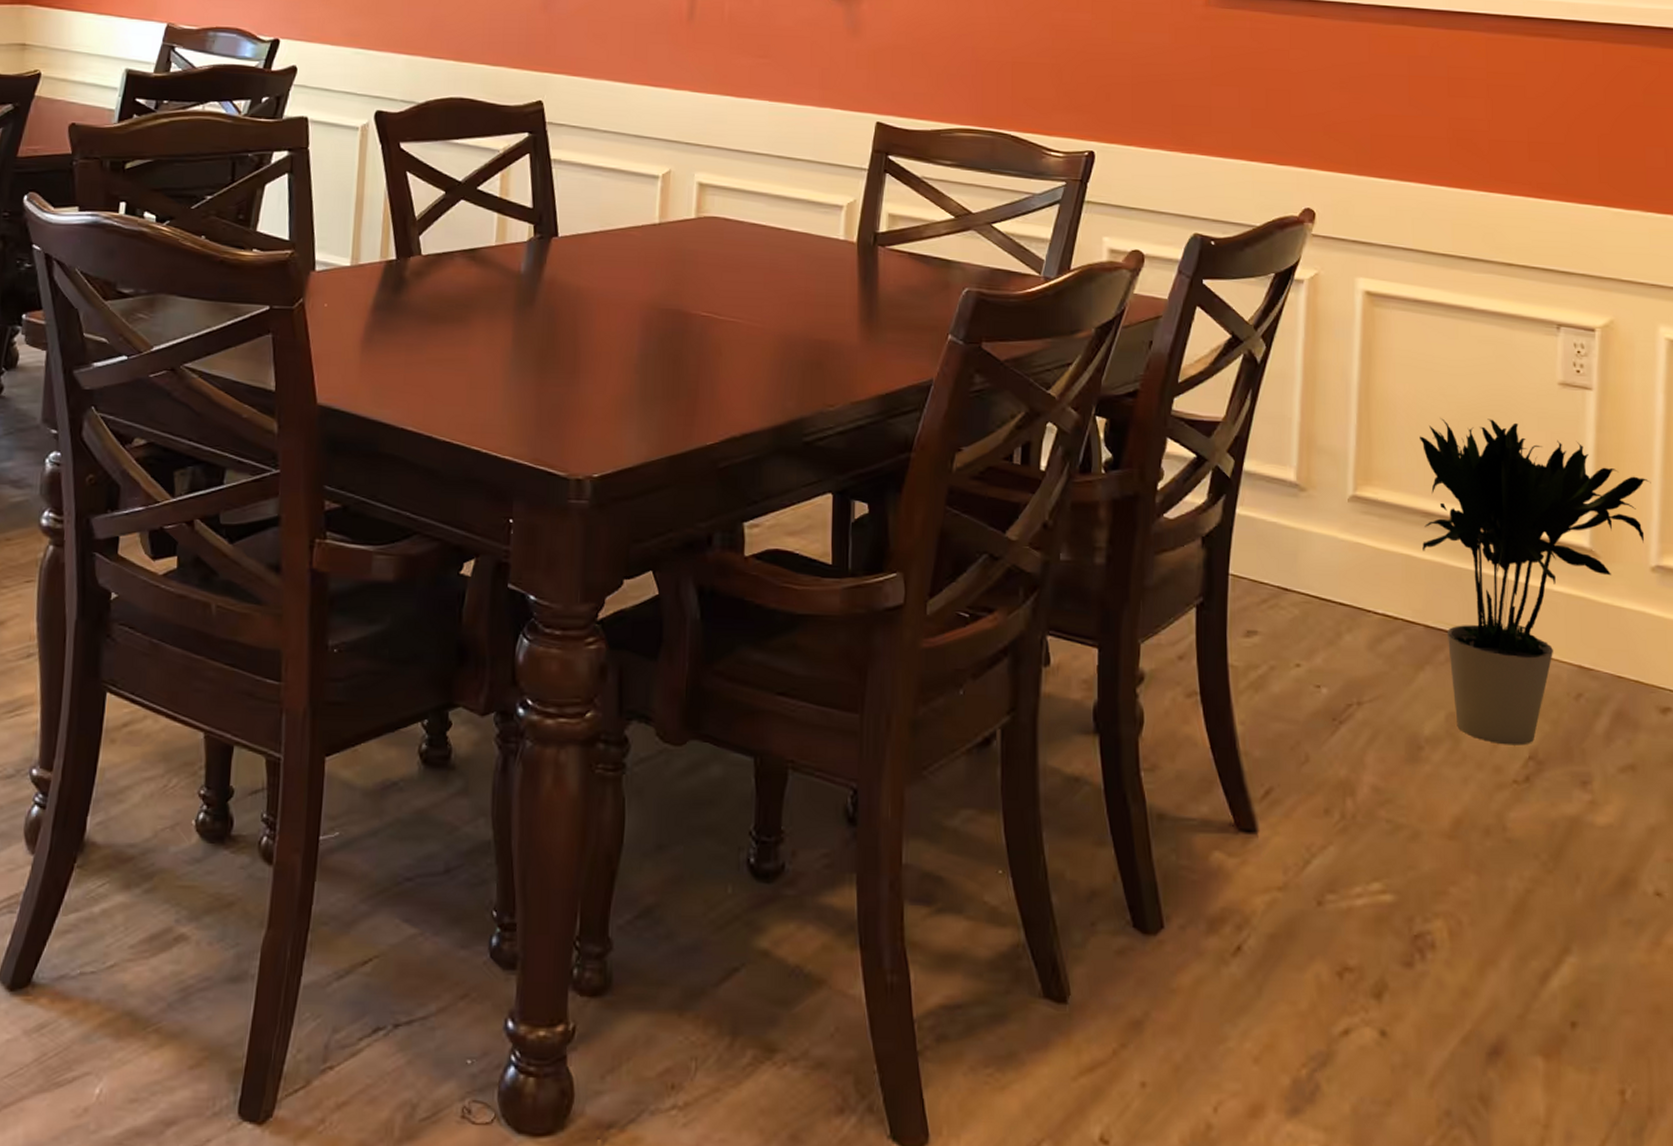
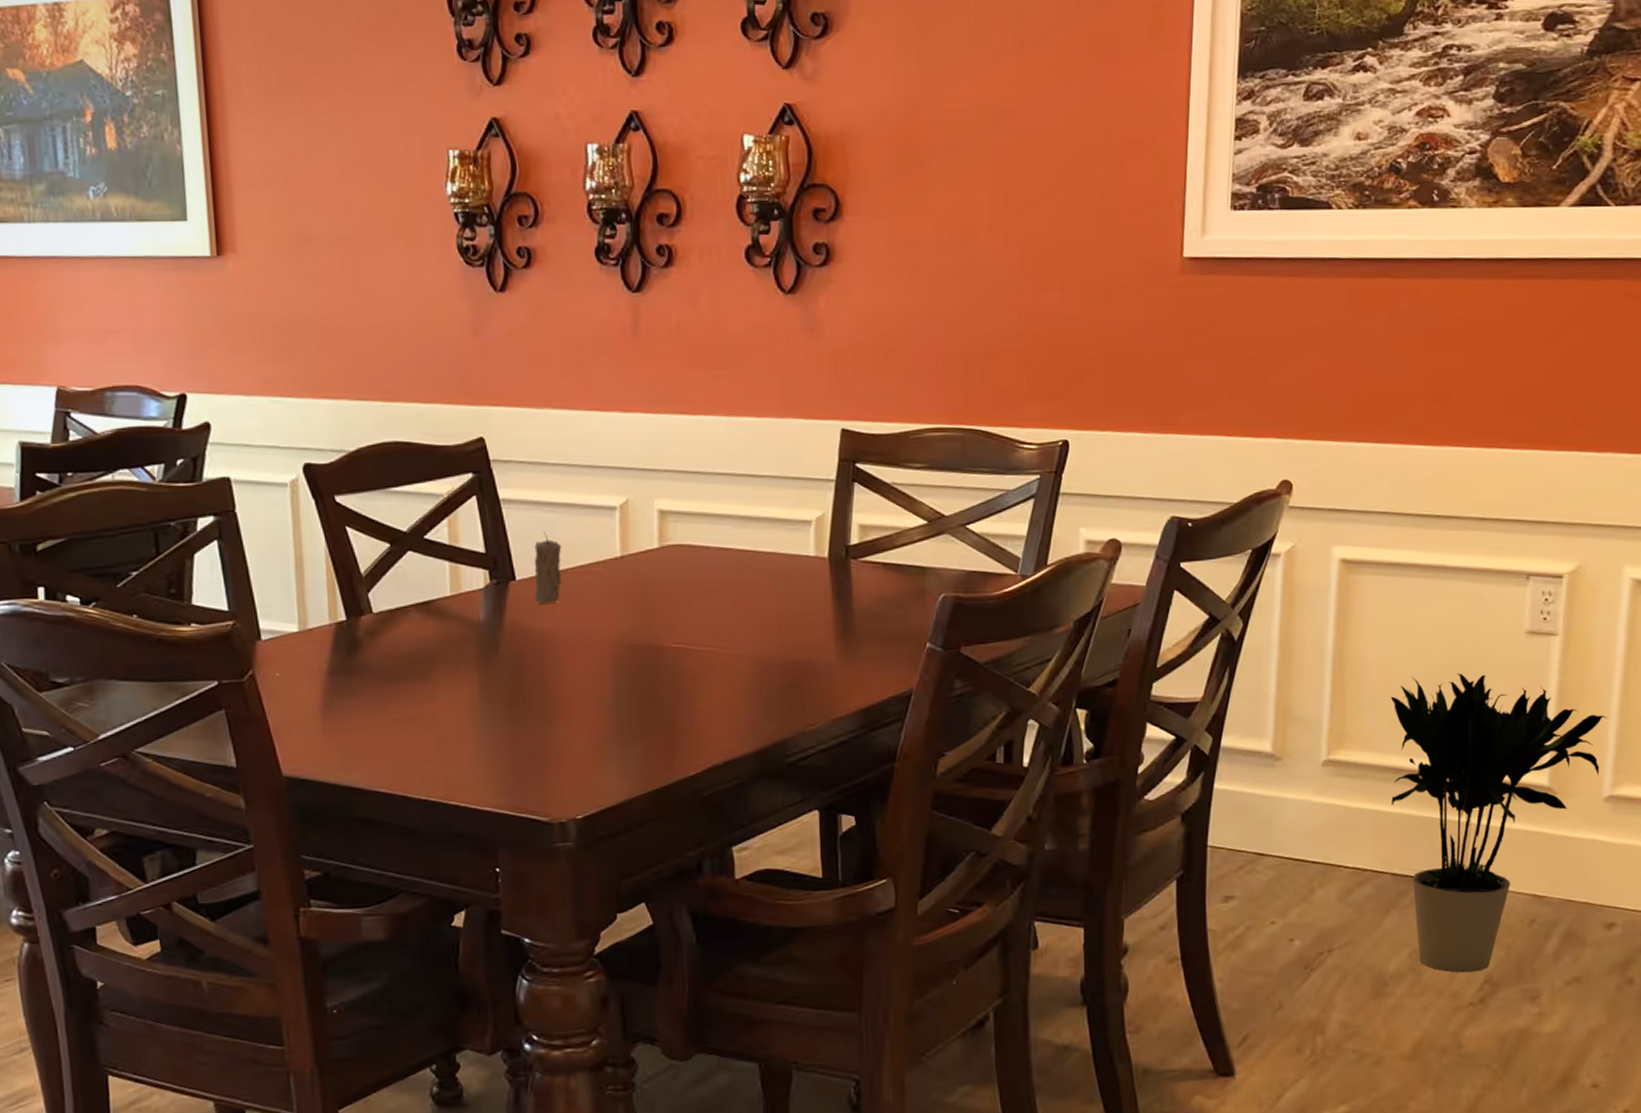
candle: none [574,193,605,262] -> present [534,531,562,604]

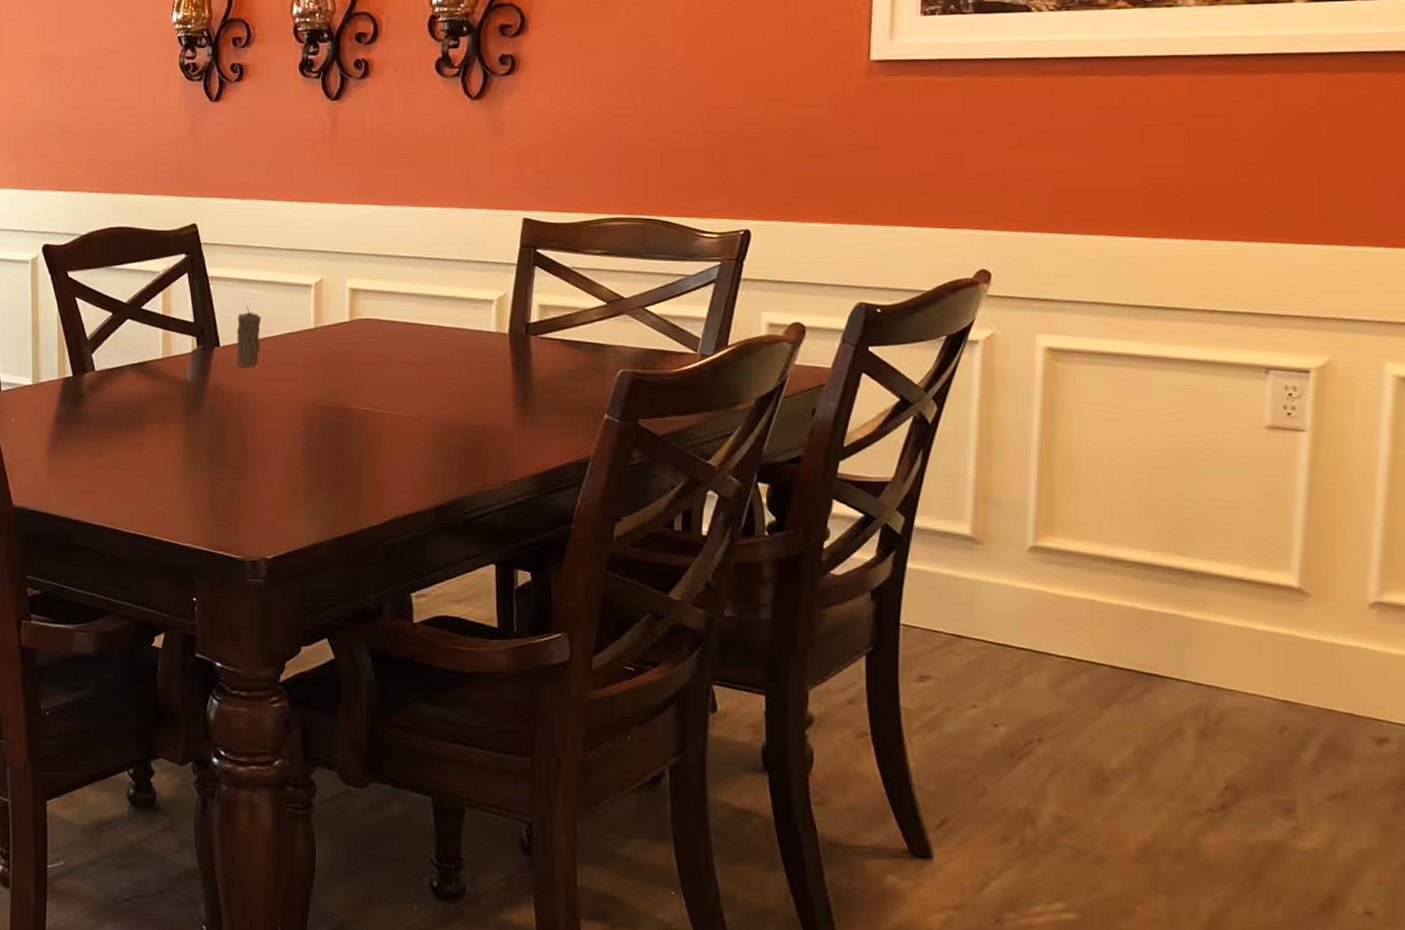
potted plant: present [1391,673,1609,973] -> none [1107,466,1372,777]

